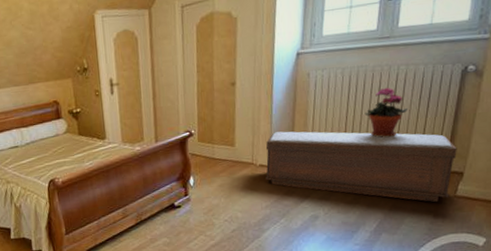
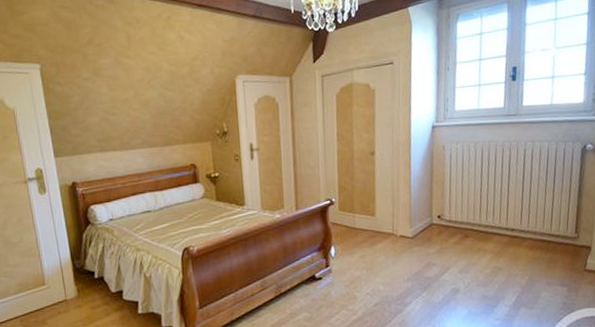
bench: present [266,131,457,203] -> none [406,202,584,277]
potted plant: present [364,87,408,138] -> none [497,162,536,211]

